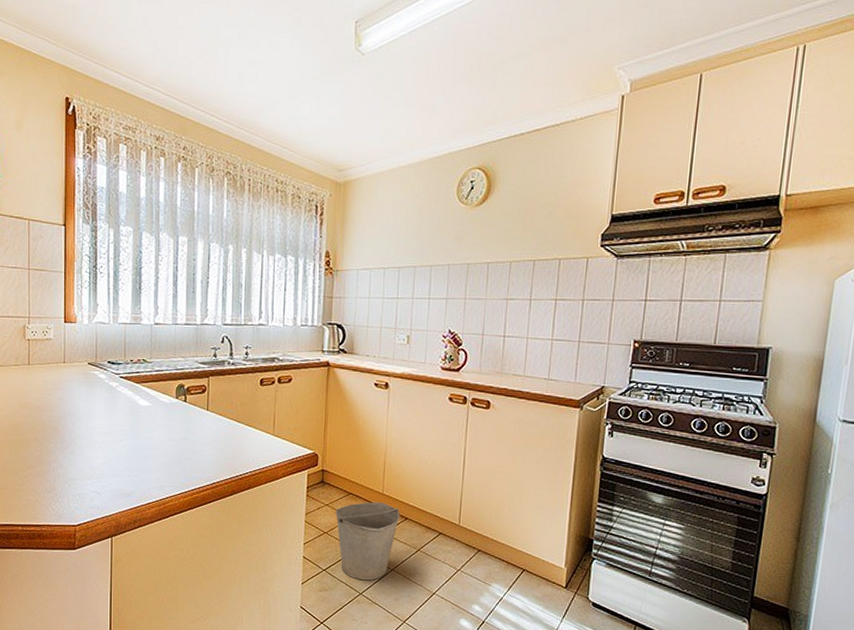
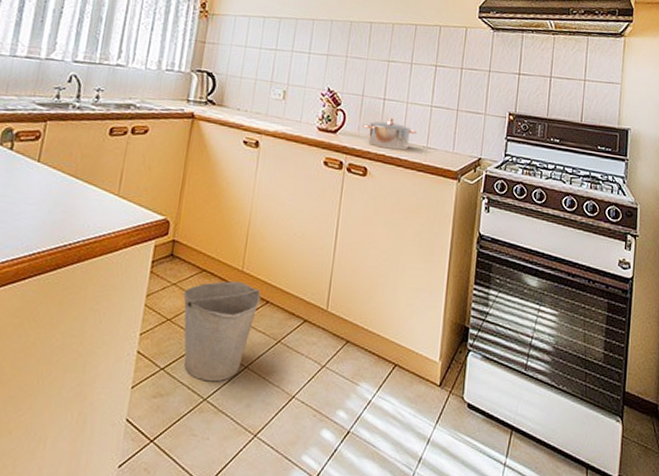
cooking pot: none [483,353,537,383] -> present [362,117,417,150]

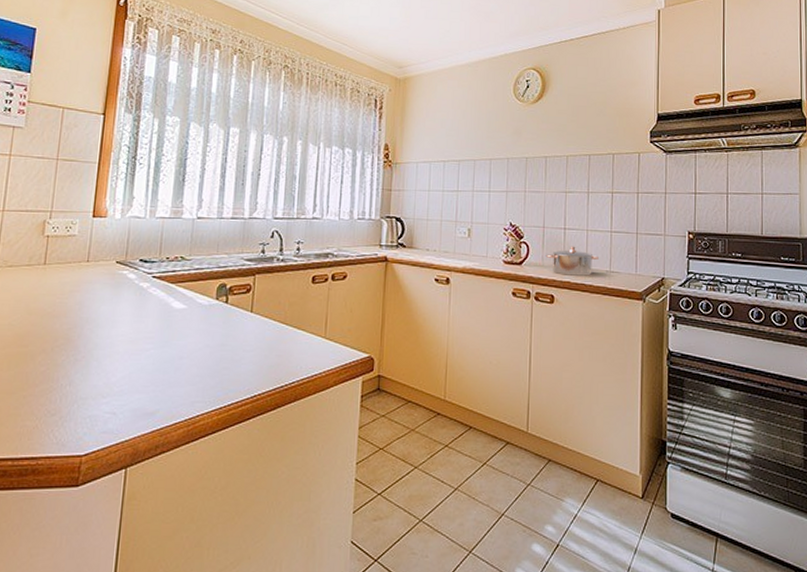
bucket: present [183,281,261,382] -> none [393,410,464,504]

